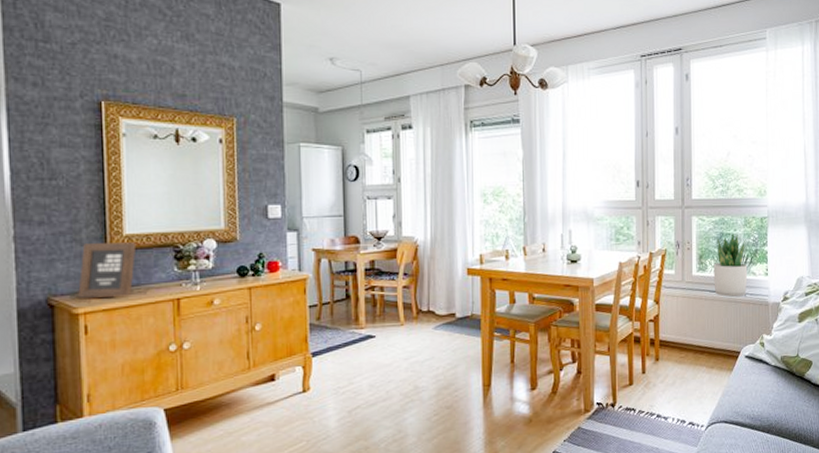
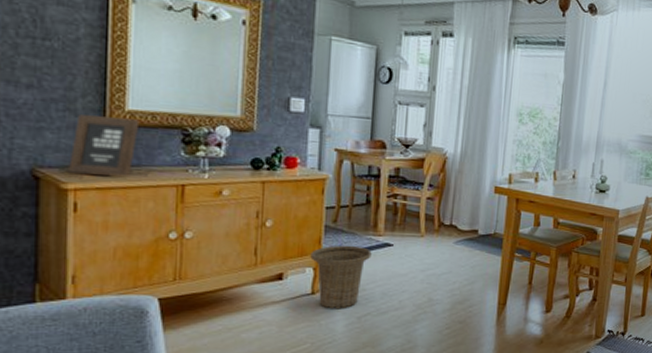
basket: none [298,340,356,406] -> present [310,245,372,309]

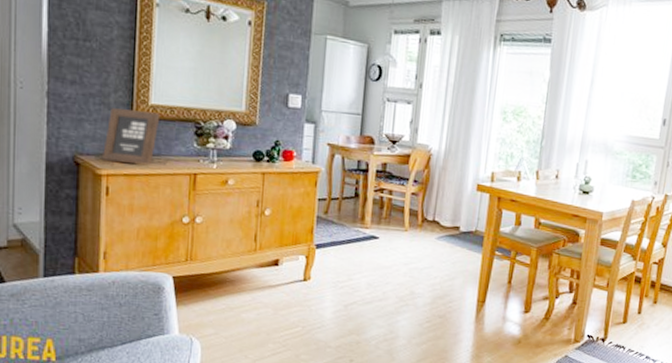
basket: present [310,245,372,309] -> none [303,235,359,297]

